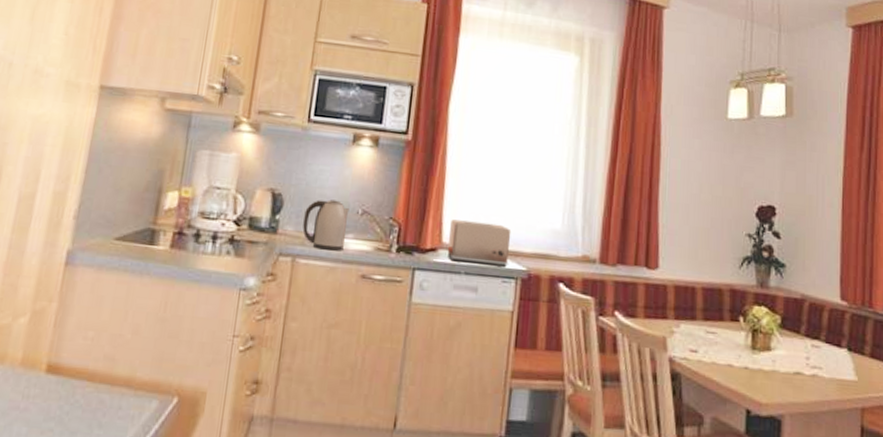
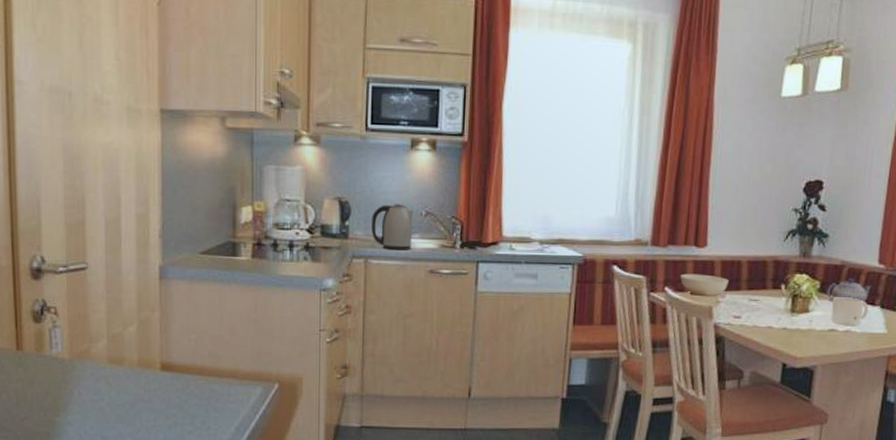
toaster: present [447,219,511,268] -> none [507,214,568,255]
bowl: none [631,297,683,326] -> present [680,273,729,297]
teapot: none [788,314,837,344] -> present [826,278,872,303]
mug: none [795,333,835,371] -> present [831,296,869,327]

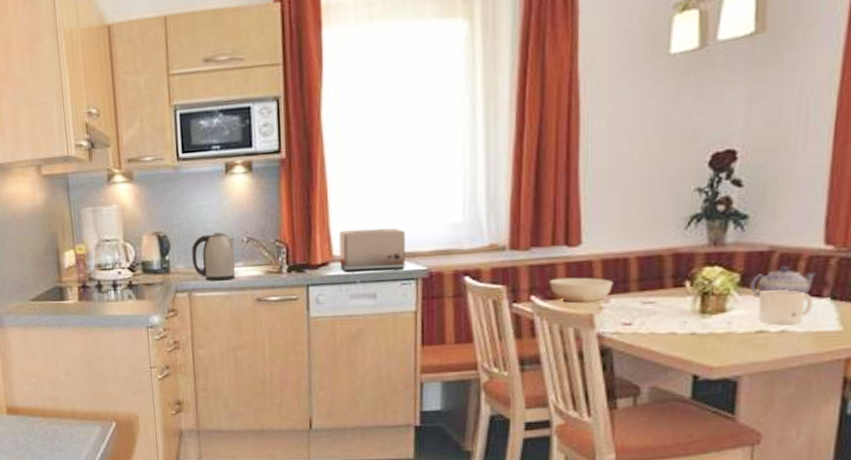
toaster: none [507,214,568,255] -> present [338,227,406,274]

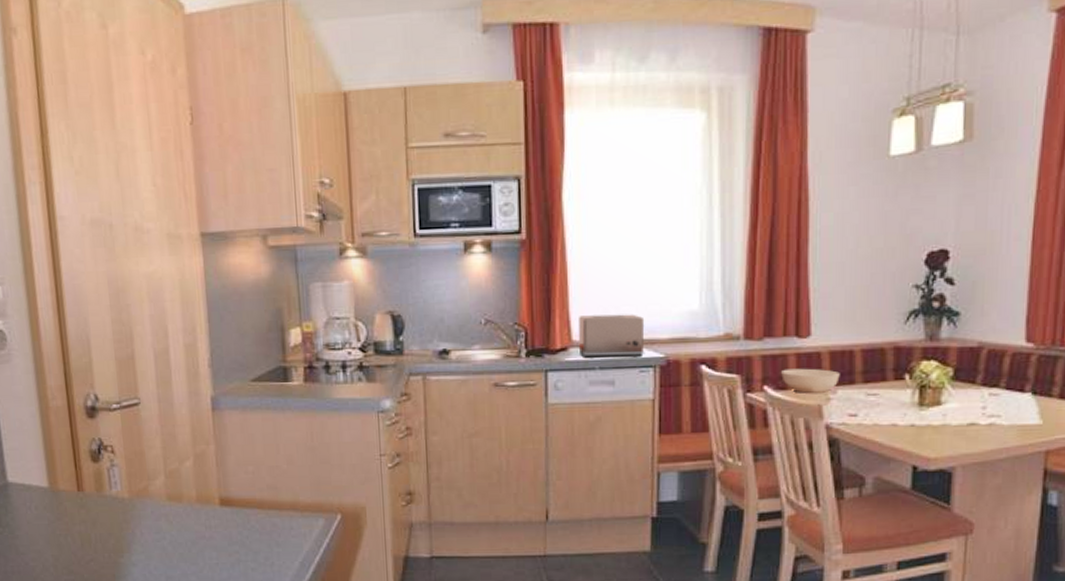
kettle: present [192,232,235,282] -> none [427,313,473,365]
teapot: present [750,266,817,296] -> none [962,362,1020,390]
mug: present [757,289,813,326] -> none [969,383,1017,419]

